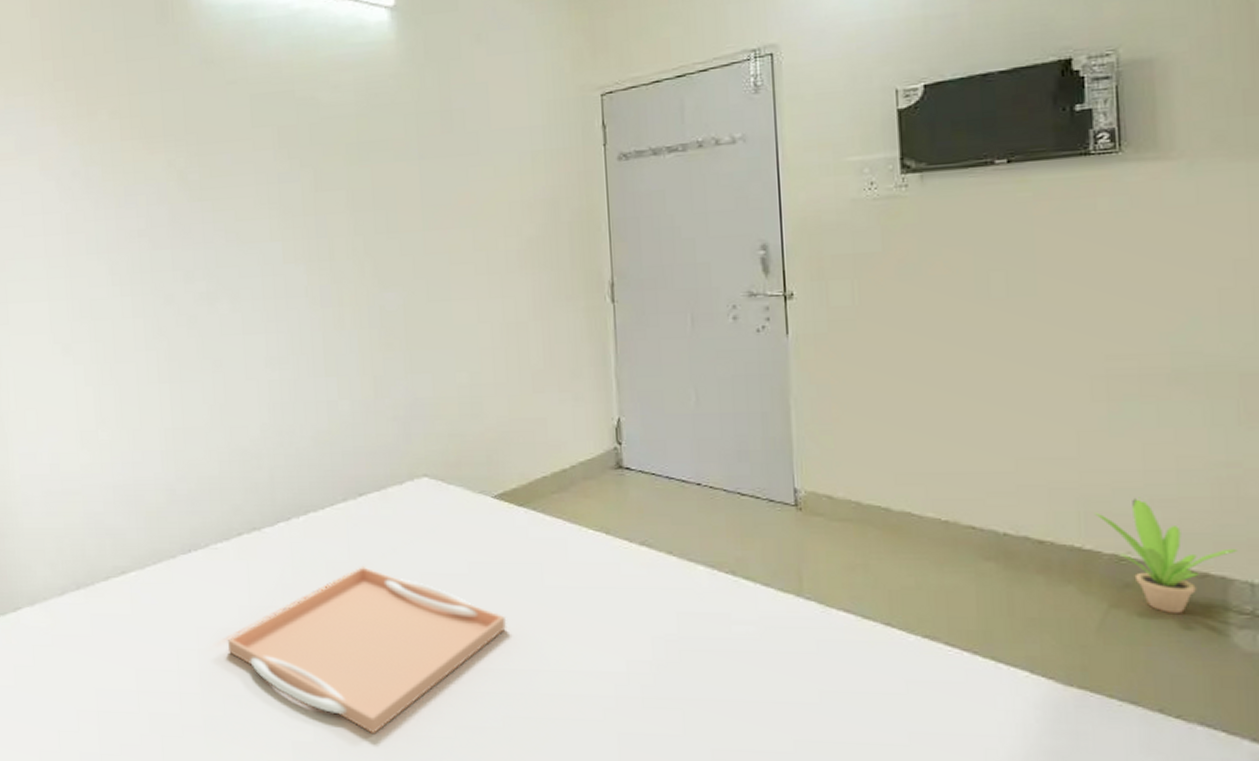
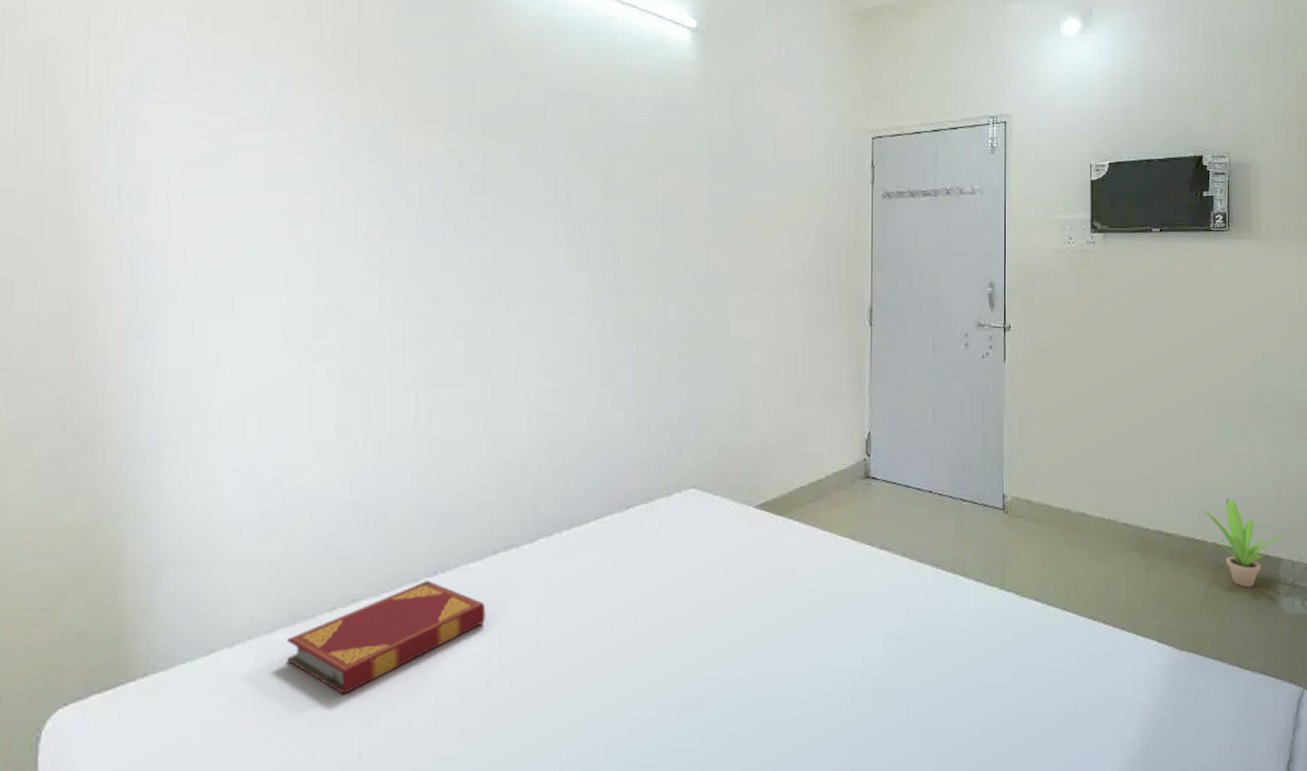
hardback book: none [74,558,236,653] -> present [287,581,486,695]
serving tray: present [227,567,507,733] -> none [471,581,760,755]

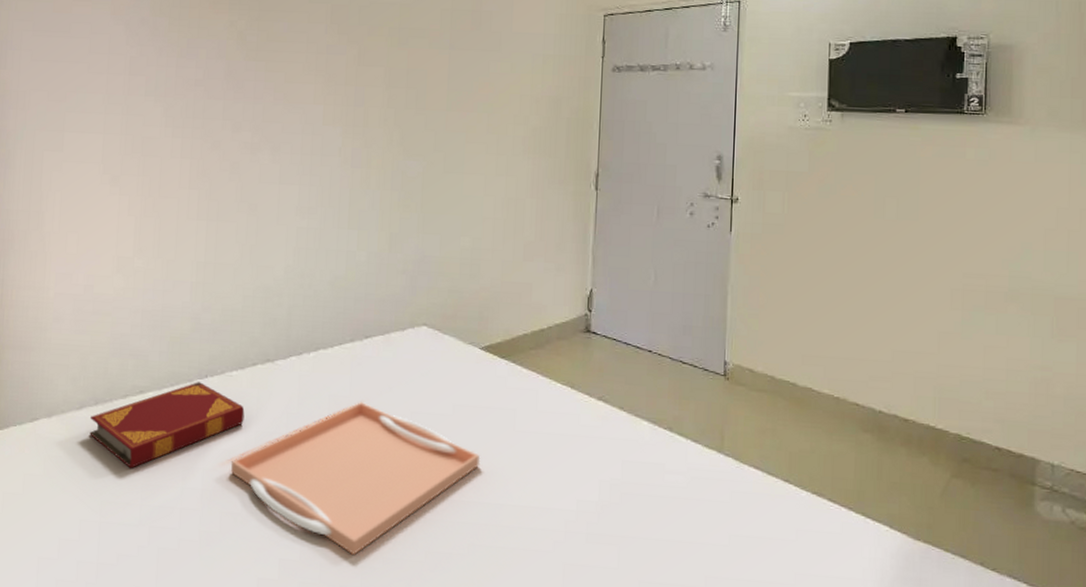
serving tray: none [471,581,760,755] -> present [230,402,481,555]
potted plant: present [1203,497,1286,587] -> none [946,389,1045,485]

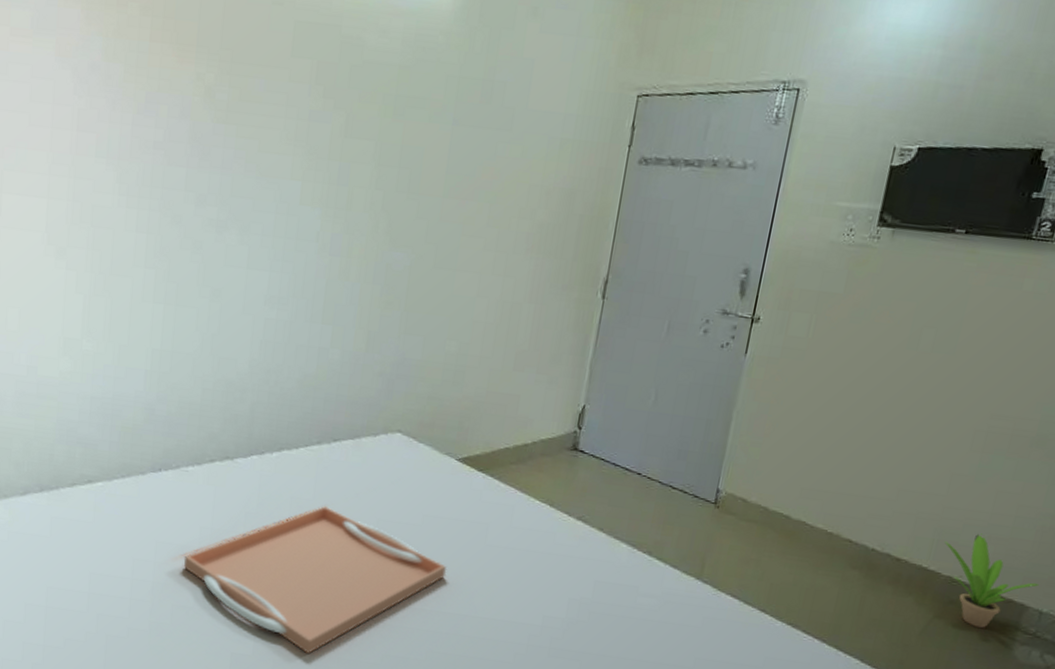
hardback book: present [90,382,245,468] -> none [35,475,201,557]
potted plant: none [946,389,1045,485] -> present [944,533,1040,628]

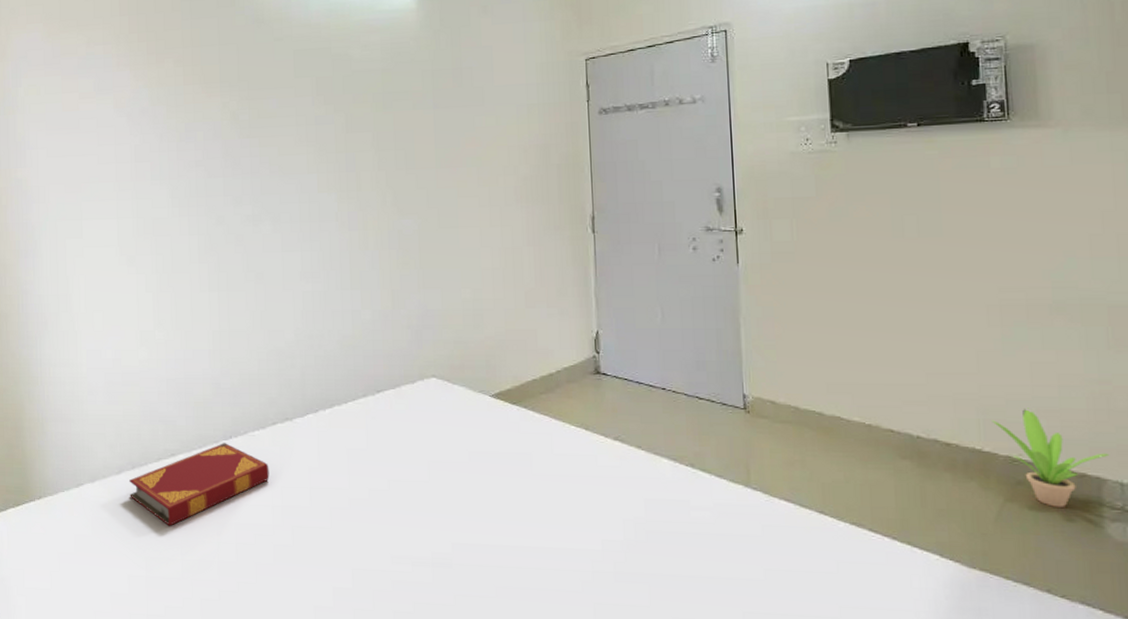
hardback book: none [35,475,201,557] -> present [129,443,270,526]
serving tray: present [183,506,447,653] -> none [260,454,501,600]

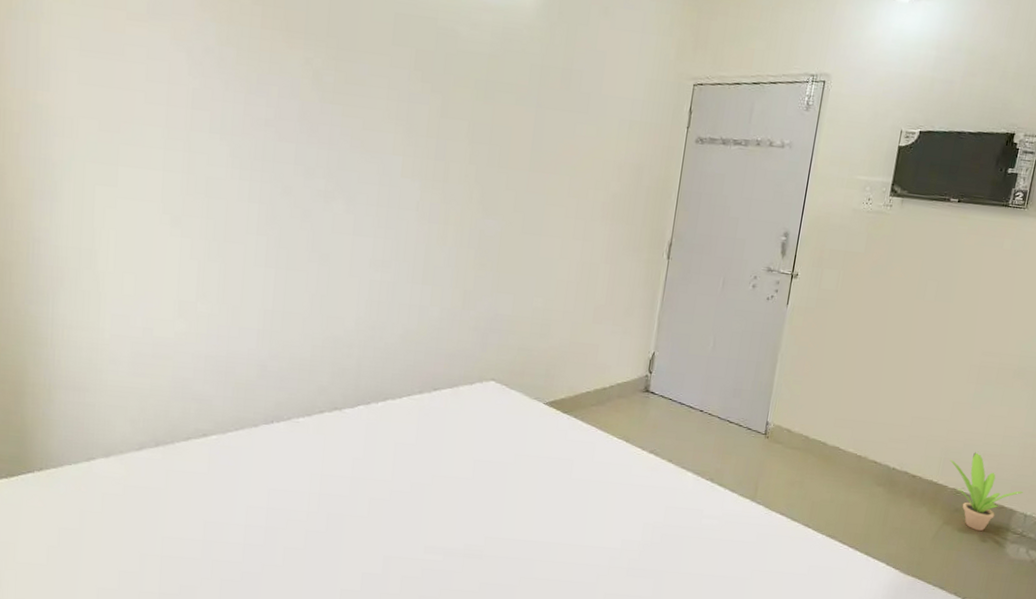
hardback book: present [129,443,270,526] -> none [150,427,311,507]

